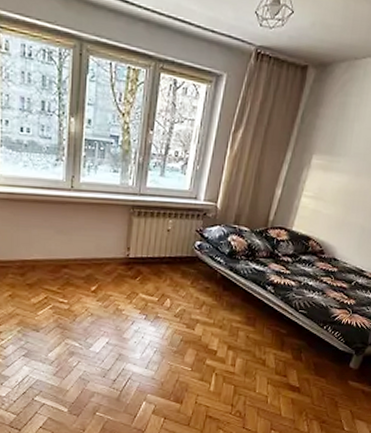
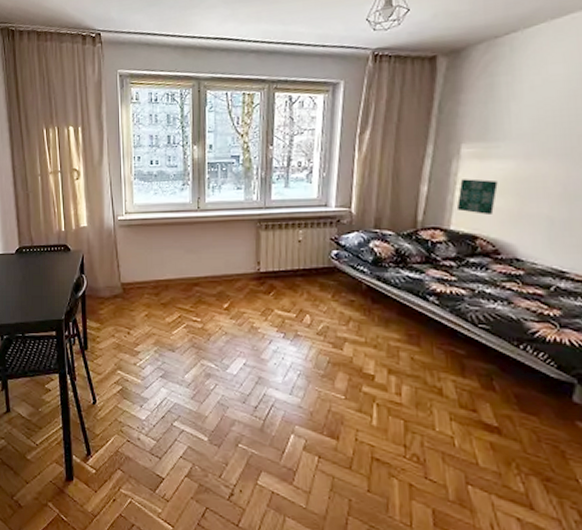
wall art: none [300,187,333,221] -> present [456,179,498,216]

